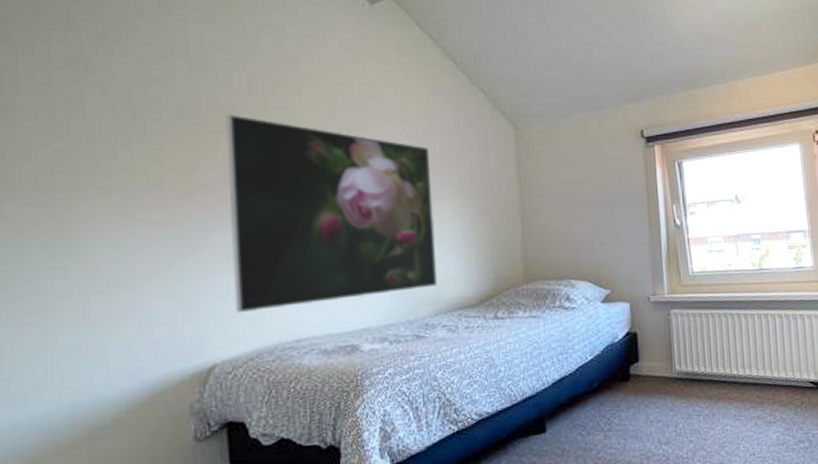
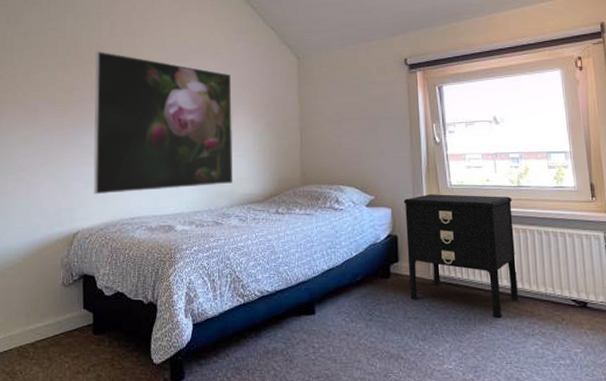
nightstand: none [643,281,761,410] -> present [404,194,518,318]

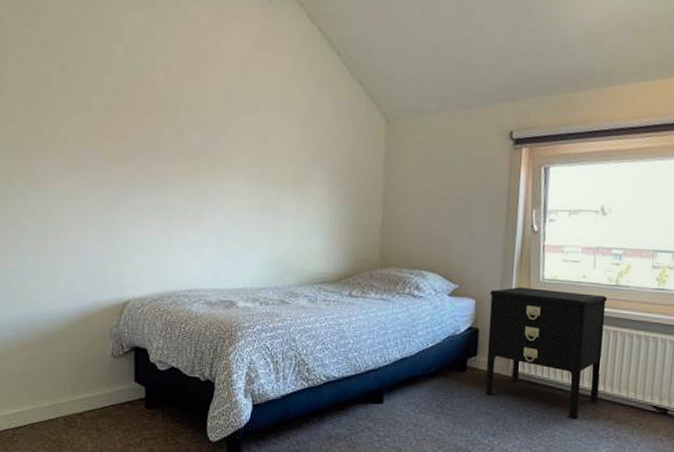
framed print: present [93,51,233,195] -> none [145,94,309,262]

